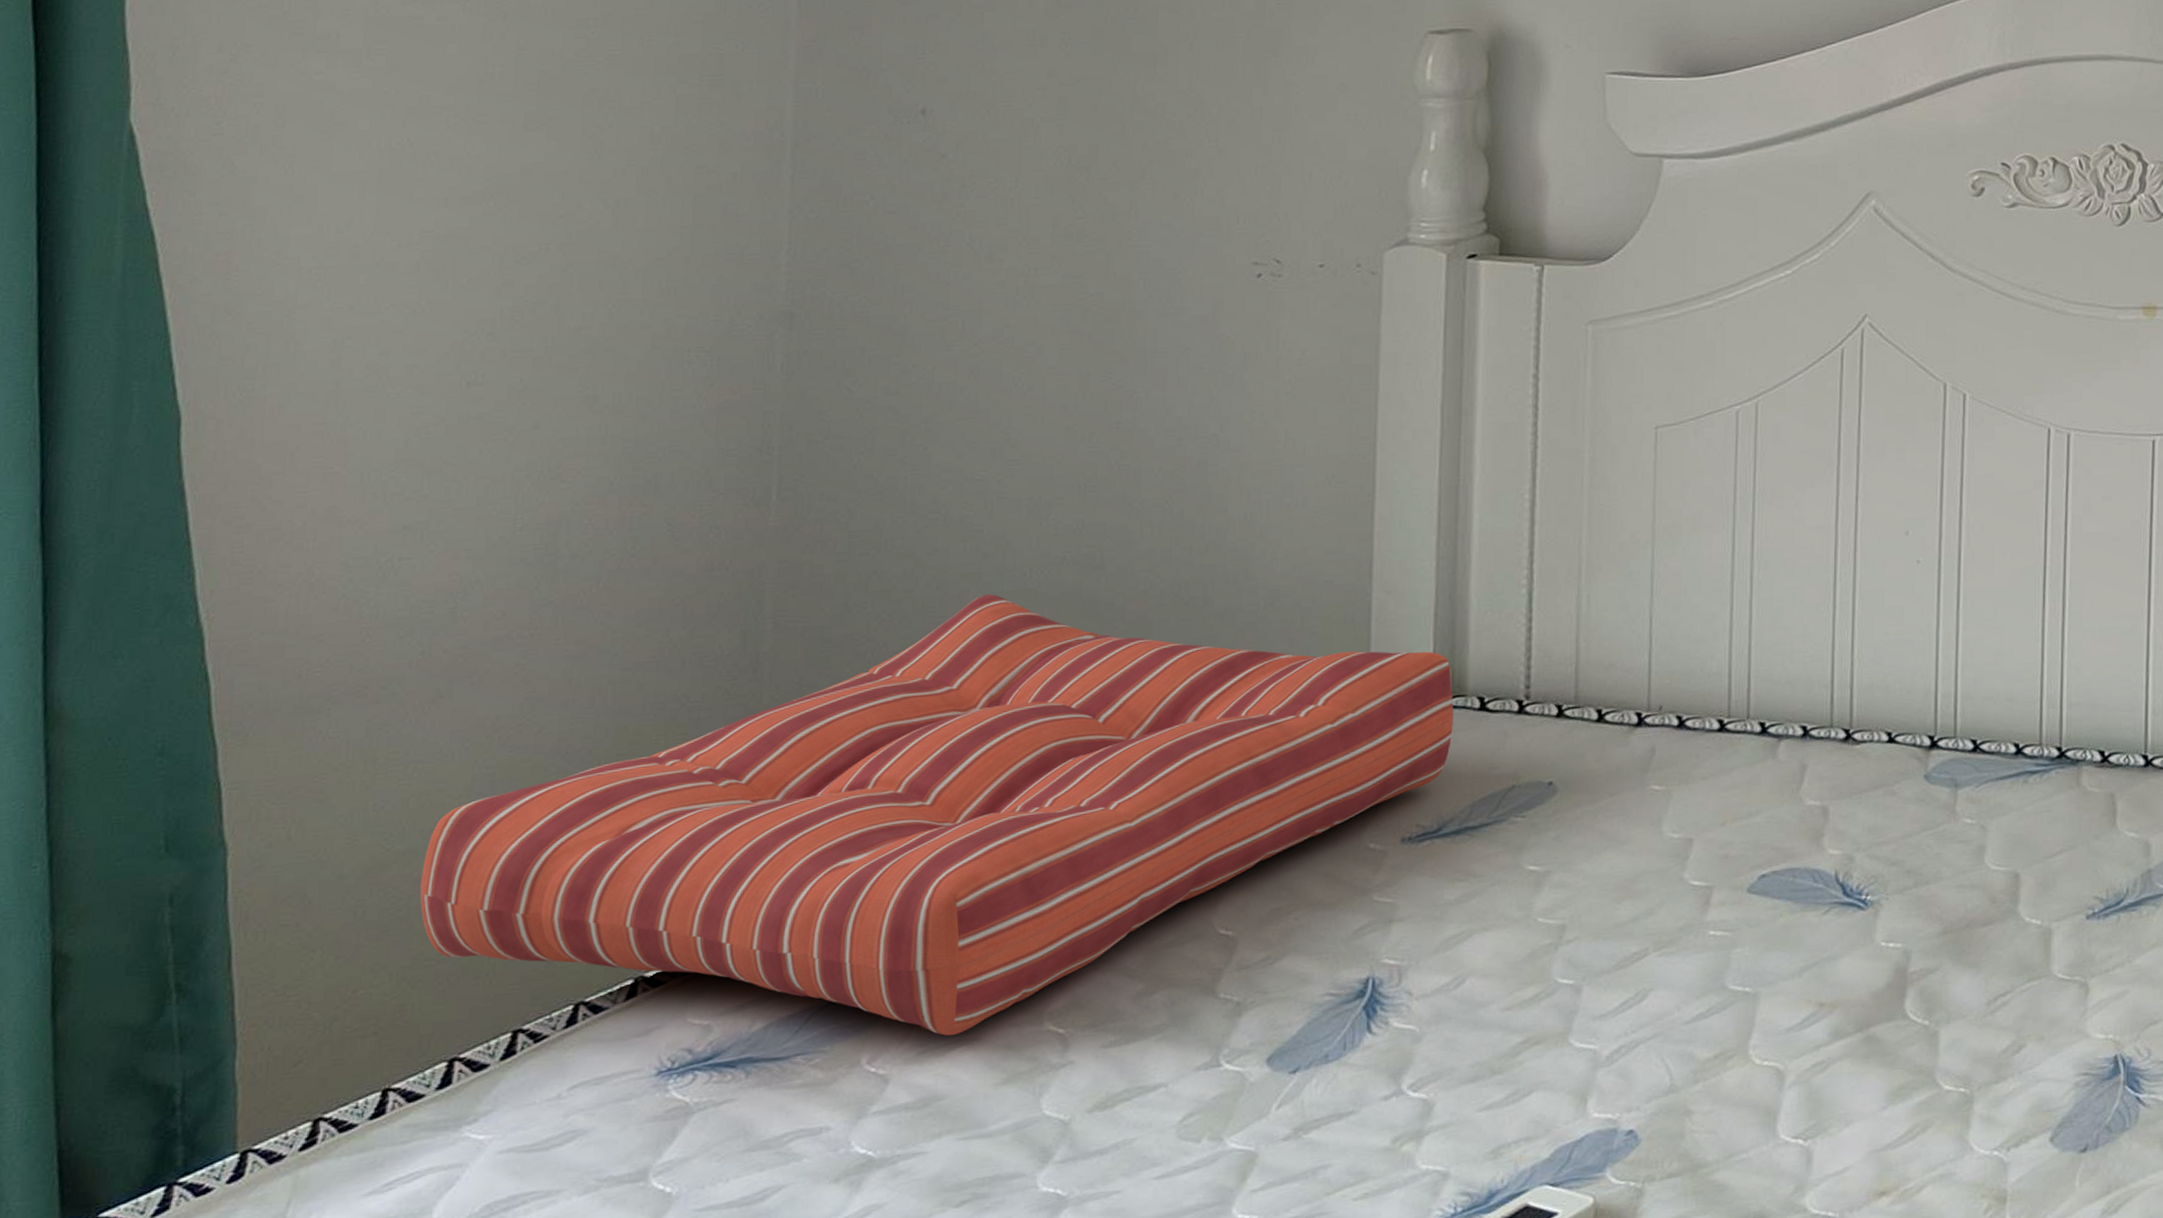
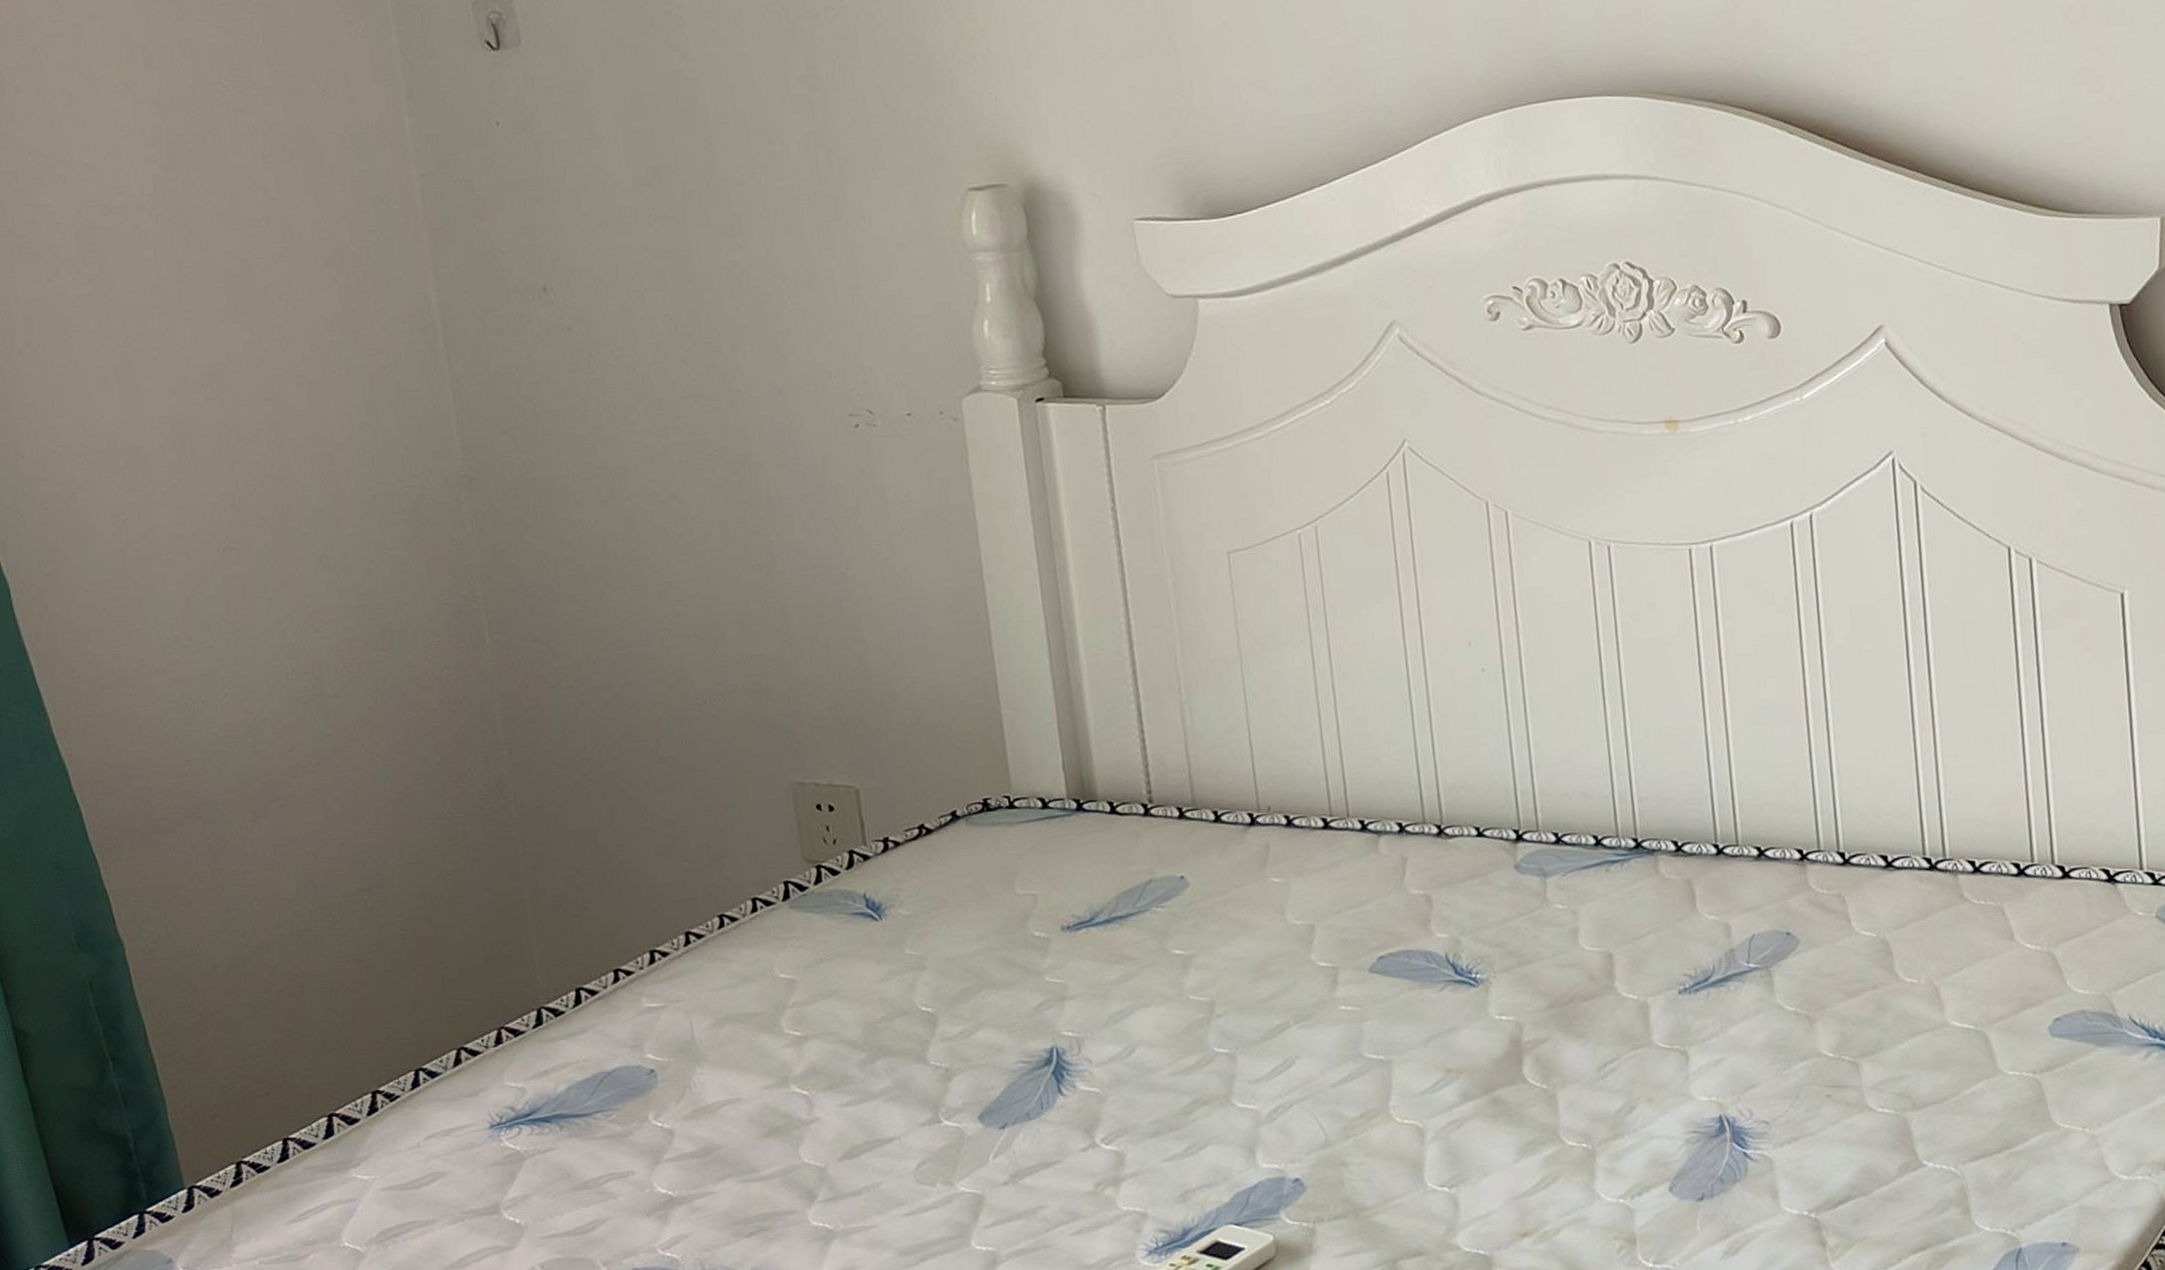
seat cushion: present [420,594,1454,1036] -> none [274,719,1091,1097]

